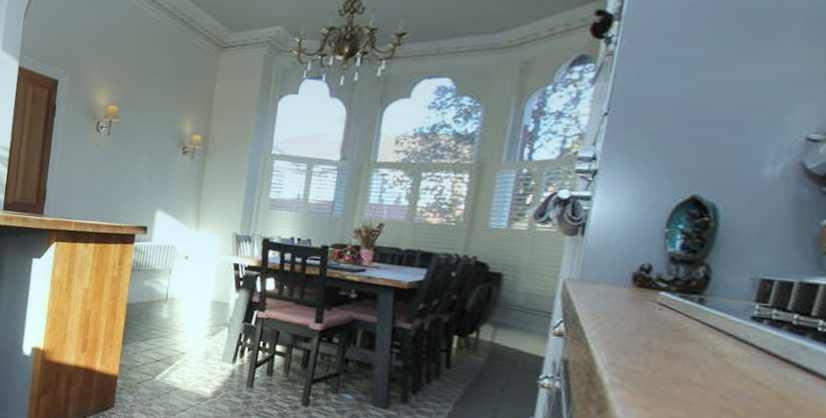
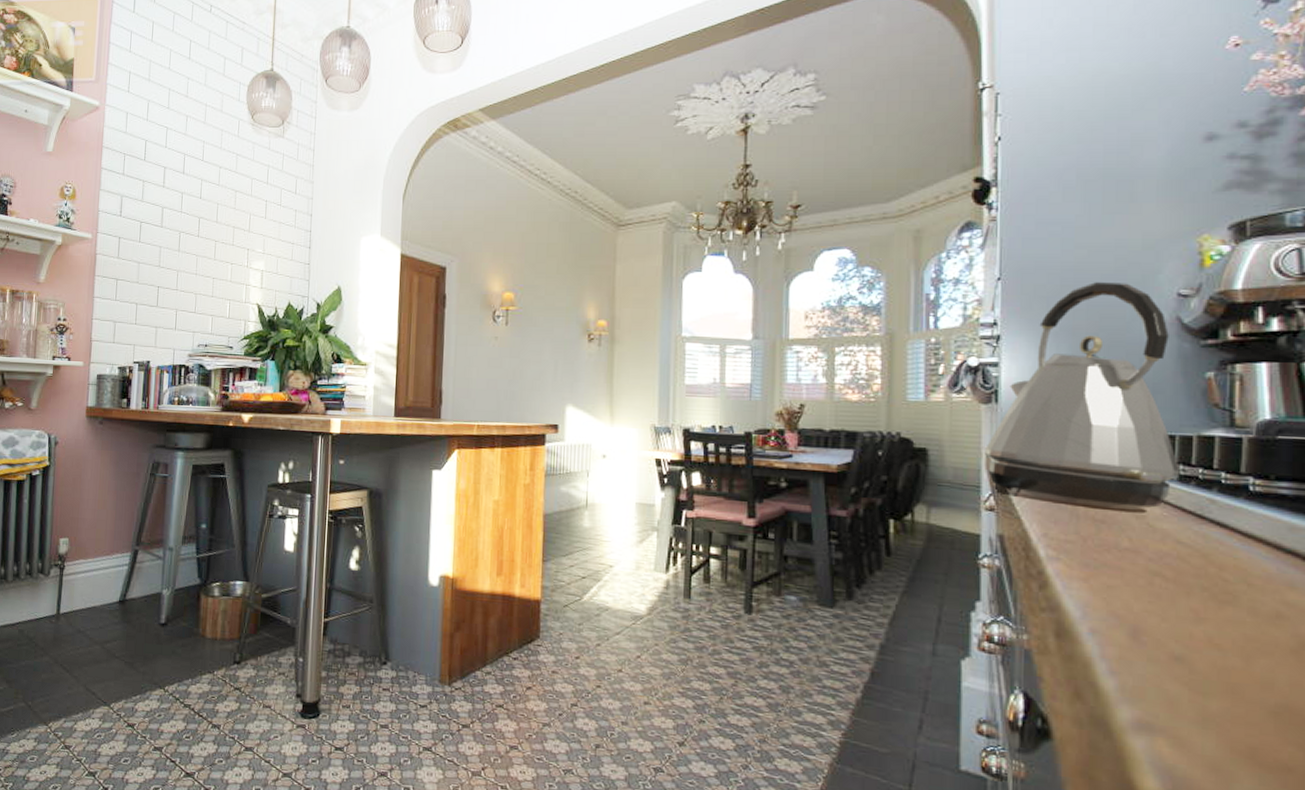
kettle: none [562,122,788,349] -> present [985,282,1180,510]

